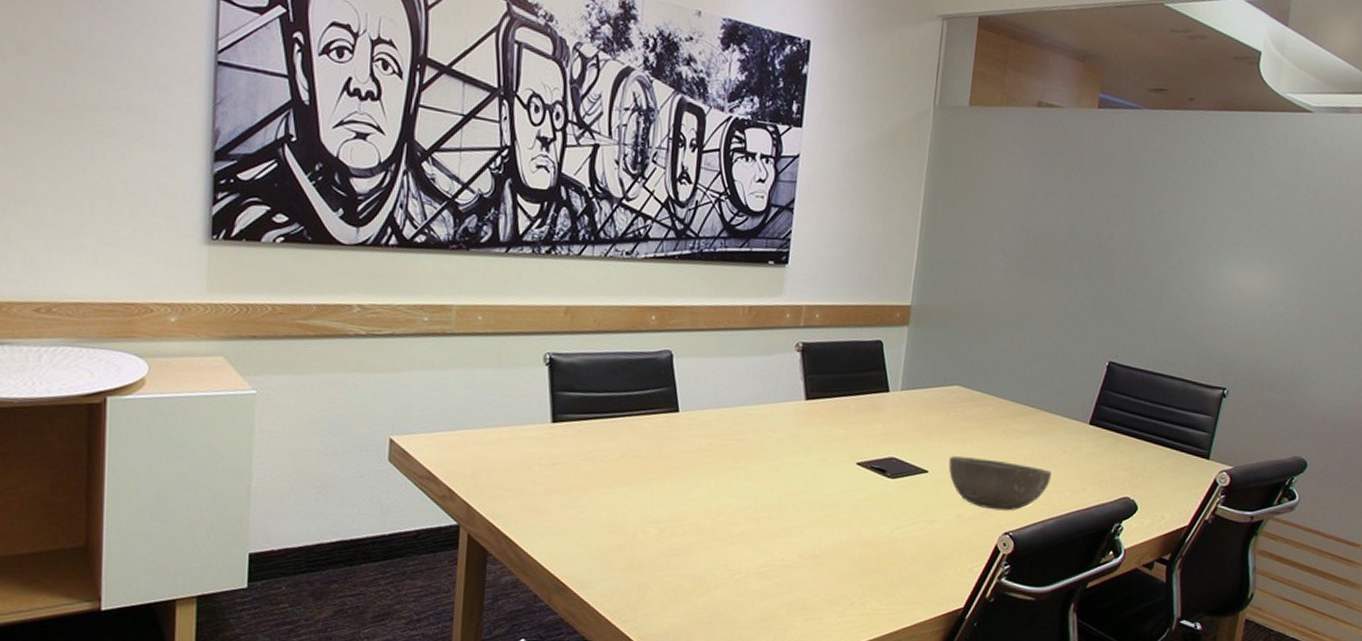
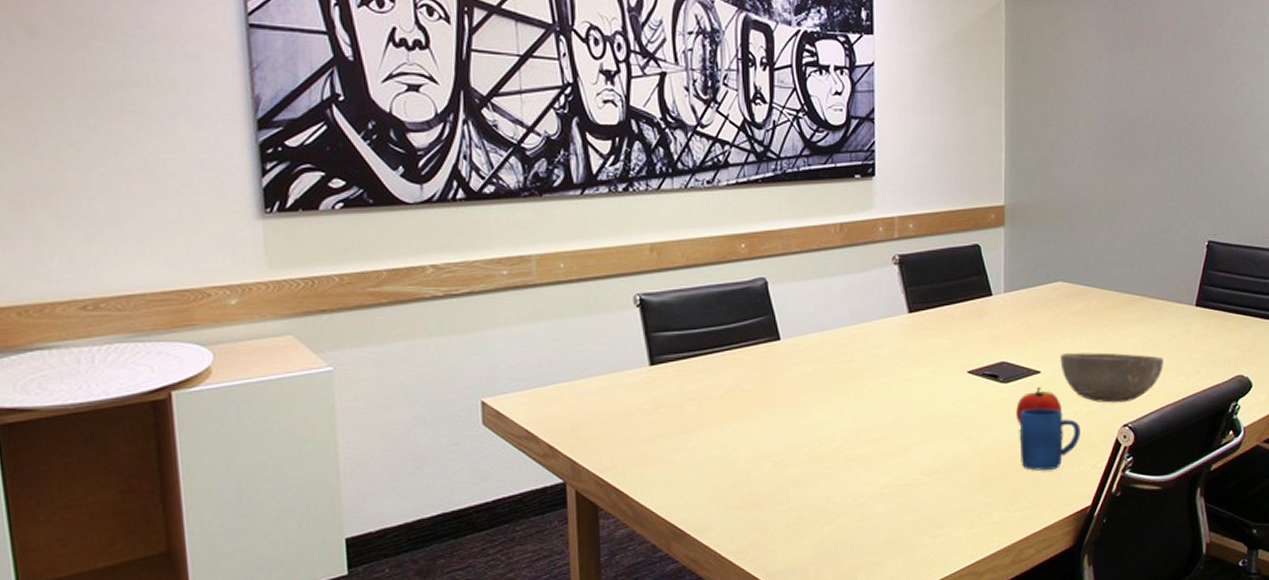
apple: none [899,486,946,522] -> present [1016,387,1062,426]
mug: none [899,505,962,568] -> present [1020,407,1081,471]

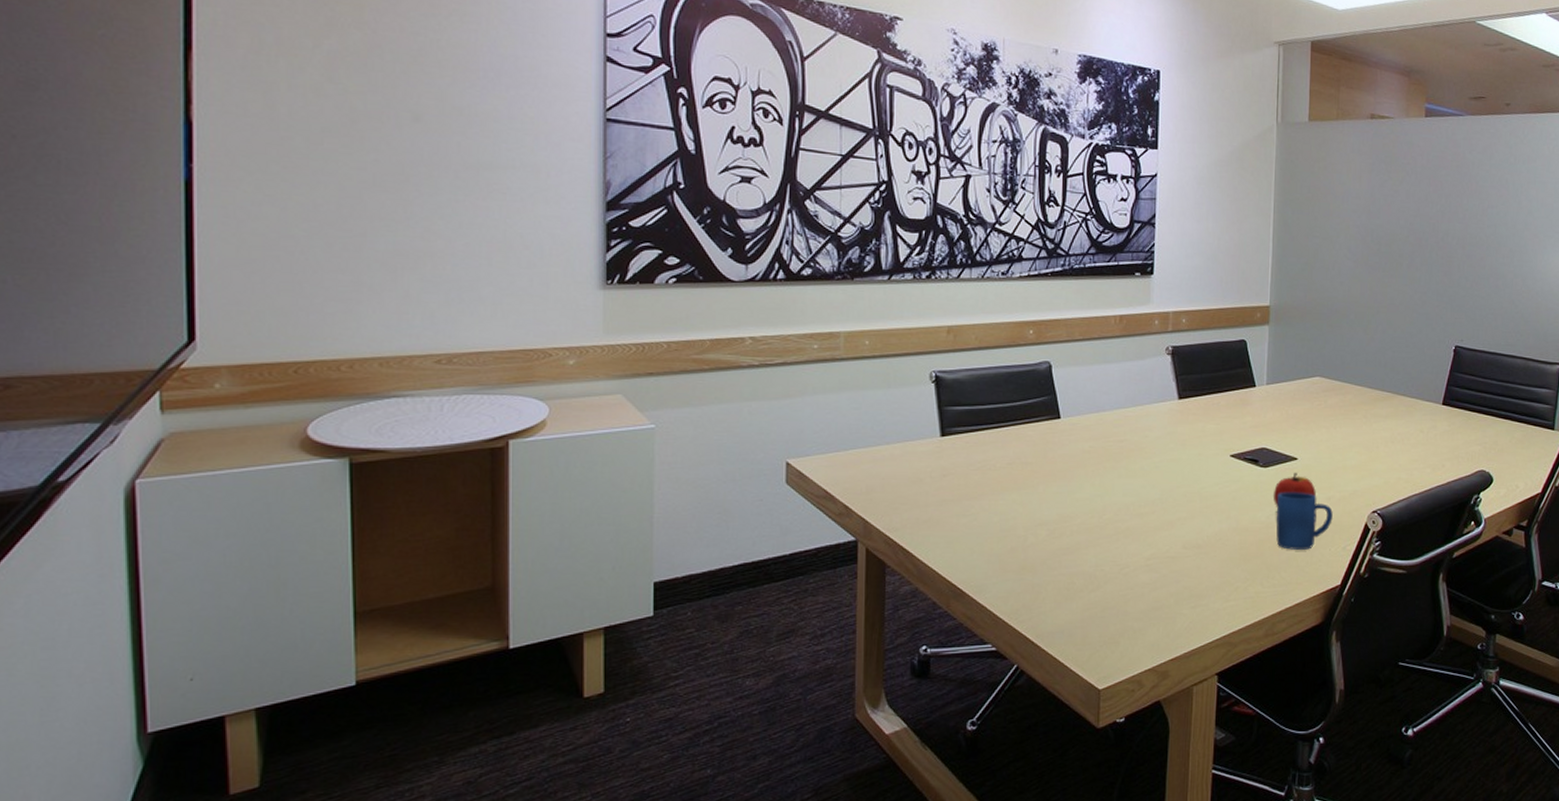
bowl: present [1060,352,1163,403] -> none [1316,442,1411,491]

